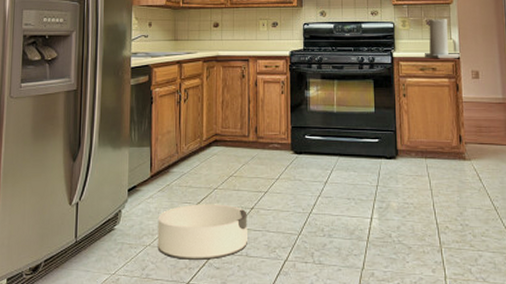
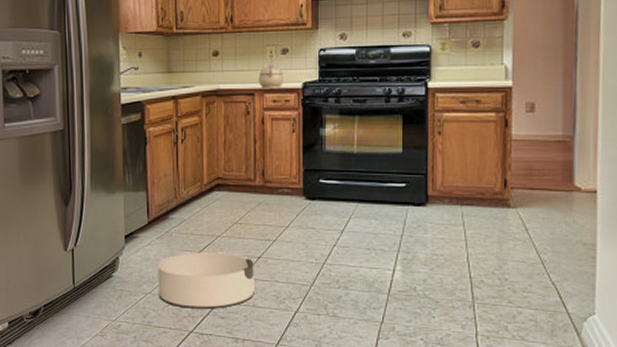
kettle: none [252,26,274,56] -> present [258,53,284,89]
paper towel: present [425,19,460,59] -> none [468,39,512,89]

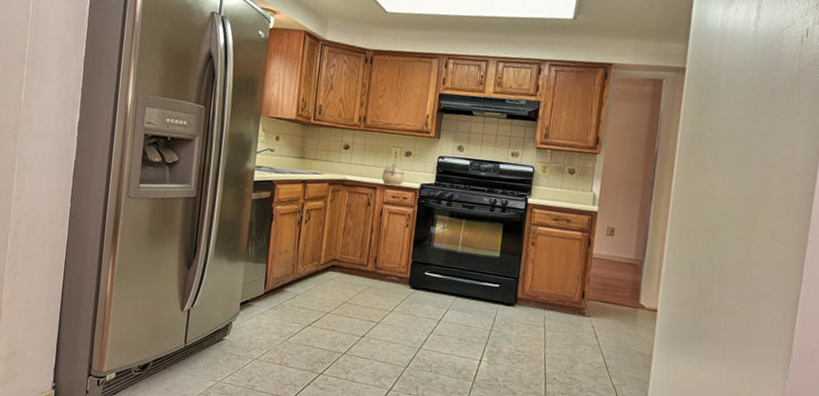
pet bowl: present [157,252,254,309] -> none [265,325,357,380]

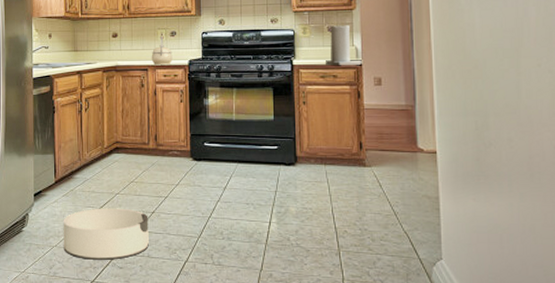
pet bowl: none [265,325,357,380] -> present [63,208,149,260]
paper towel: none [561,168,598,213] -> present [326,25,362,66]

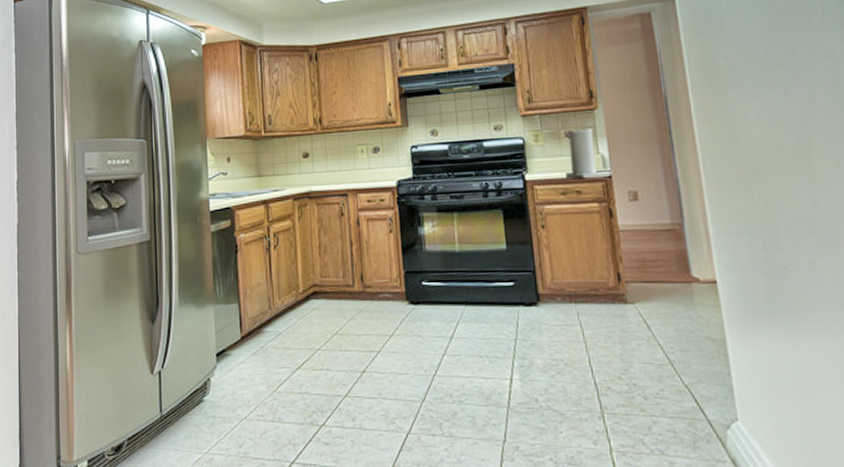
pet bowl: present [63,208,149,260] -> none [253,367,361,434]
kettle: present [151,35,173,66] -> none [350,152,377,189]

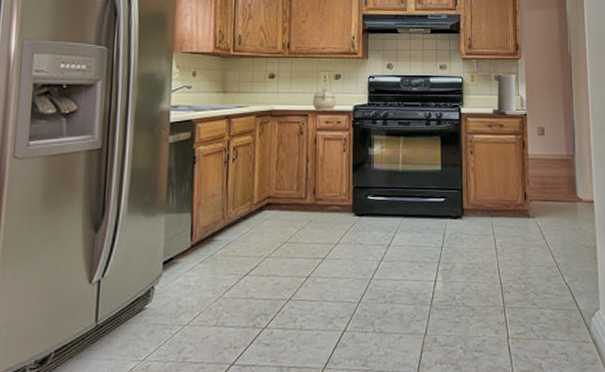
kettle: none [350,152,377,189] -> present [312,78,336,111]

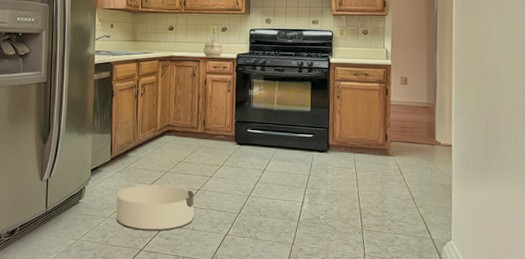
pet bowl: none [197,273,303,338] -> present [116,184,194,231]
paper towel: present [493,74,527,115] -> none [359,29,391,66]

